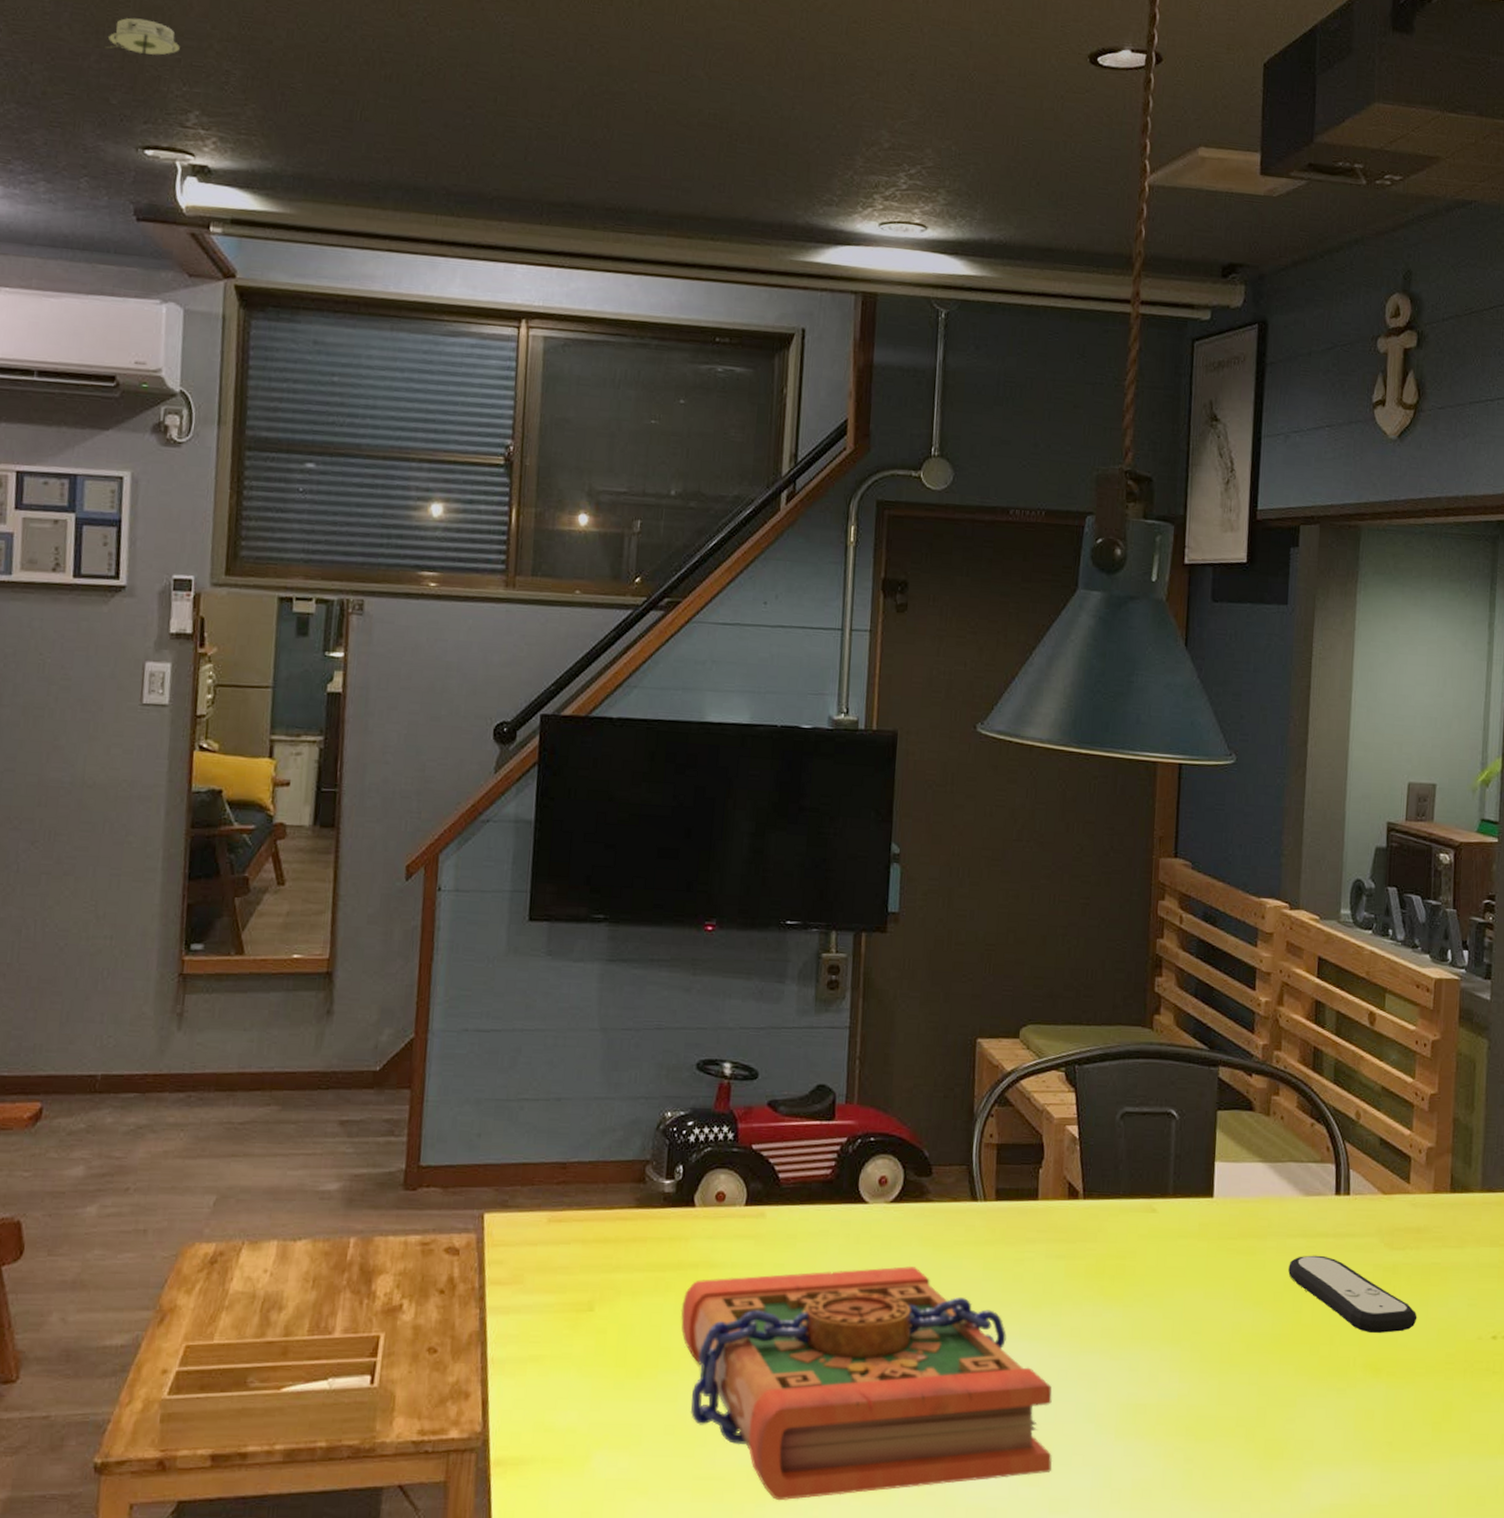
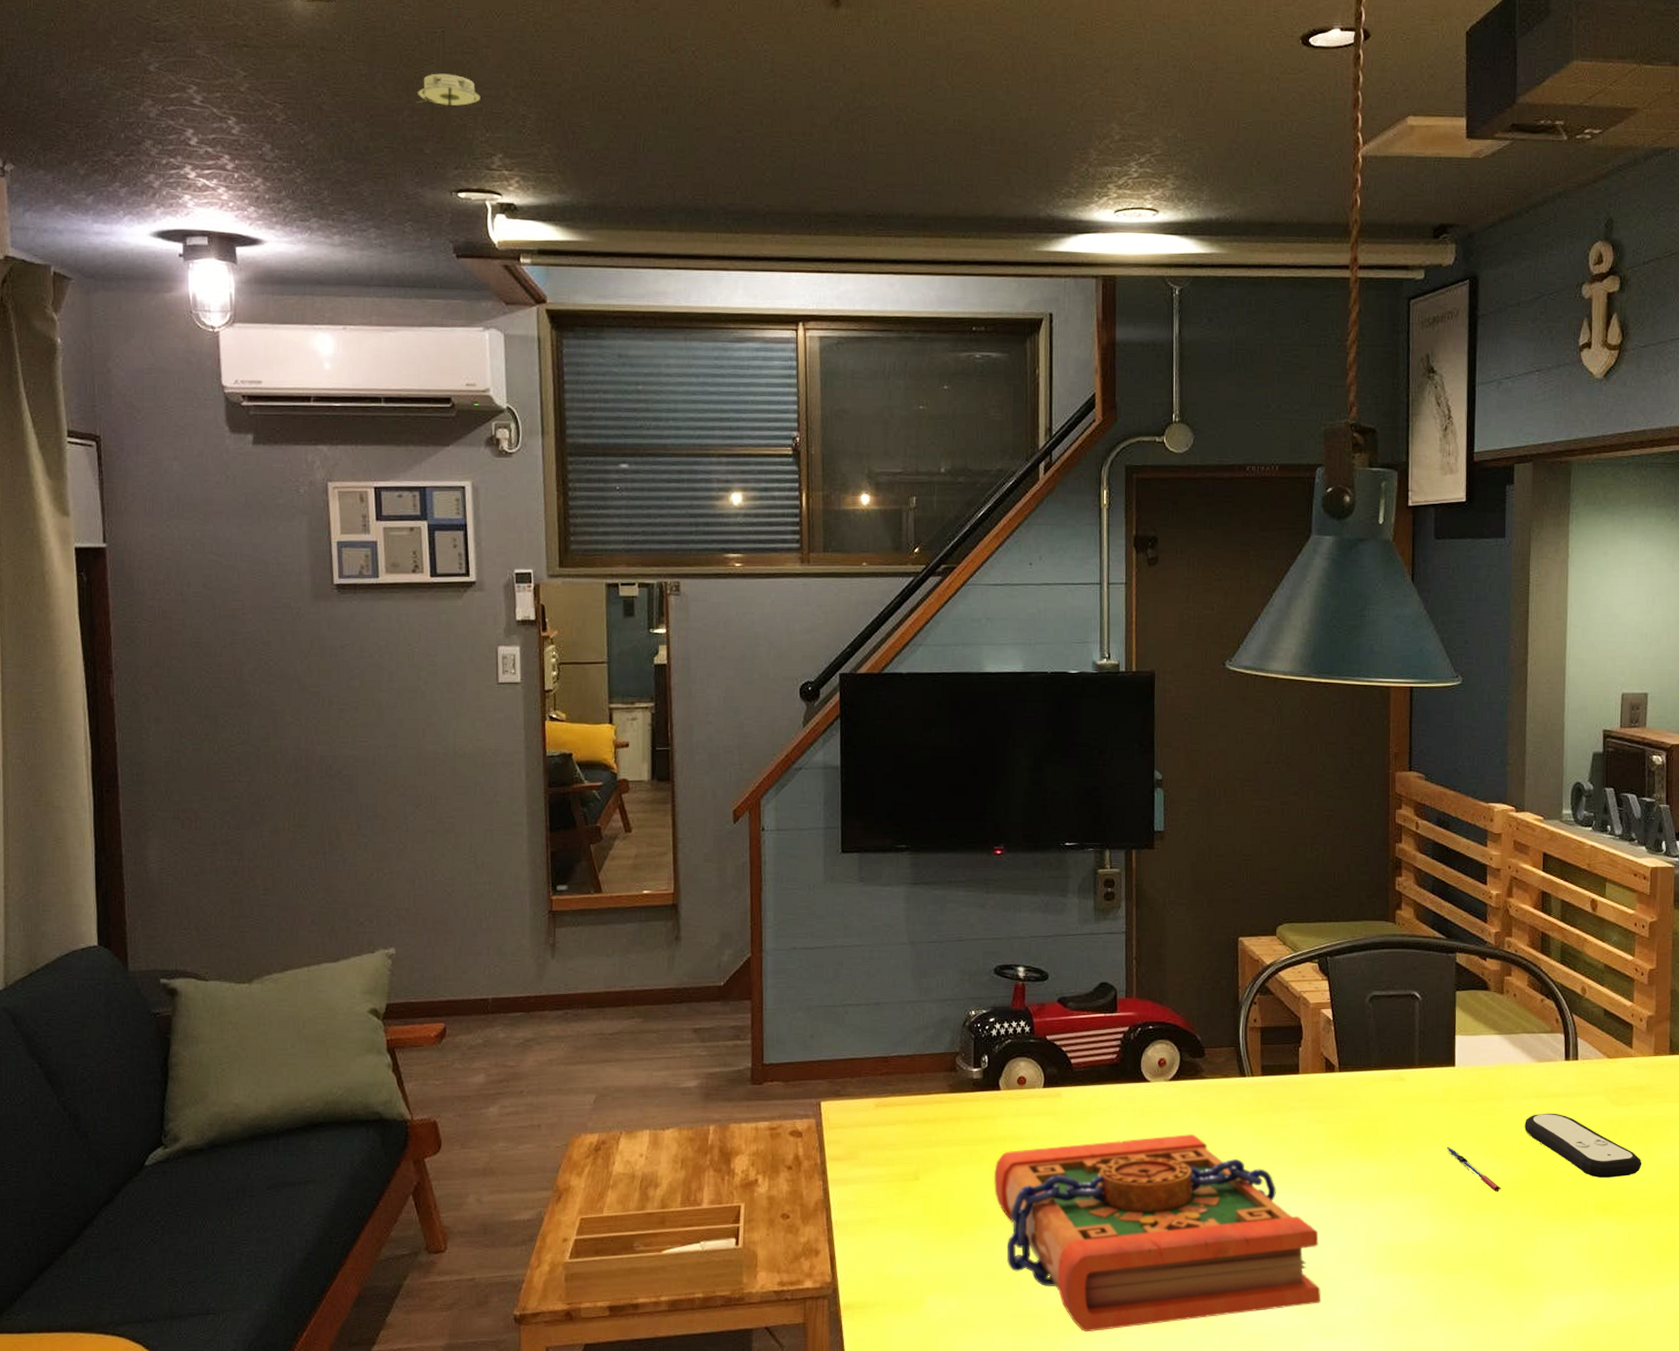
pen: none [1200,1290,1261,1346] -> present [1446,1146,1502,1192]

